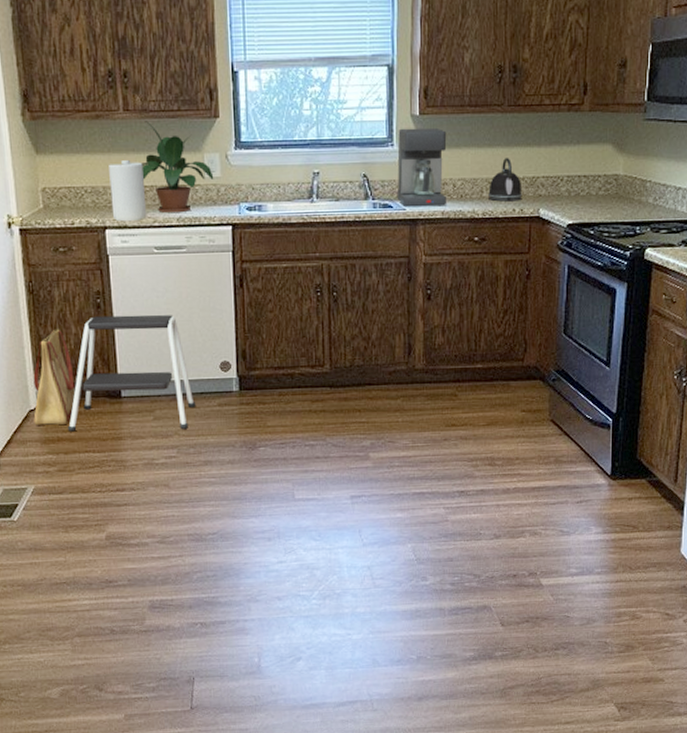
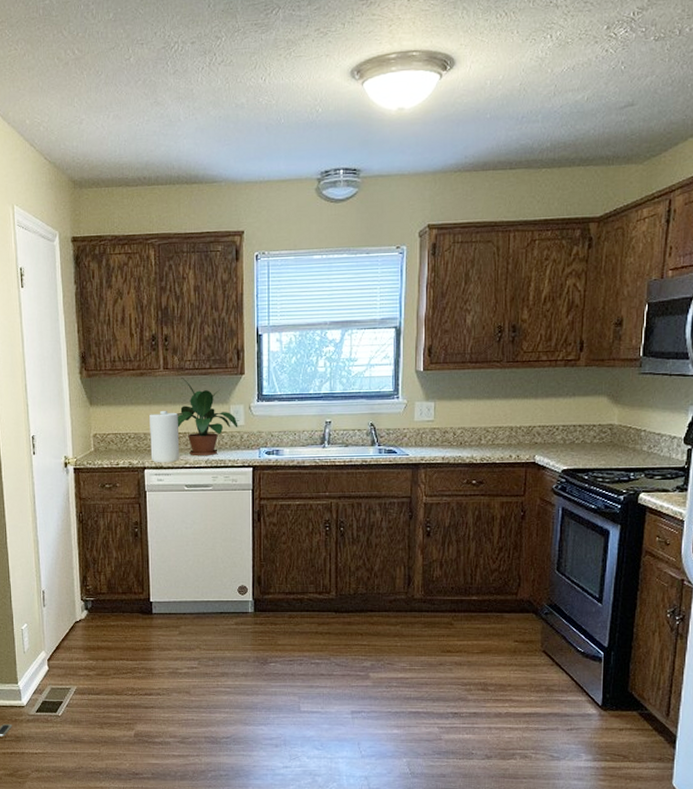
shopping bag: present [33,329,81,425] -> none [78,553,118,635]
step stool: present [67,314,195,432] -> none [106,543,215,645]
coffee maker: present [397,127,447,207] -> none [401,382,448,452]
kettle: present [488,158,522,202] -> none [486,409,519,449]

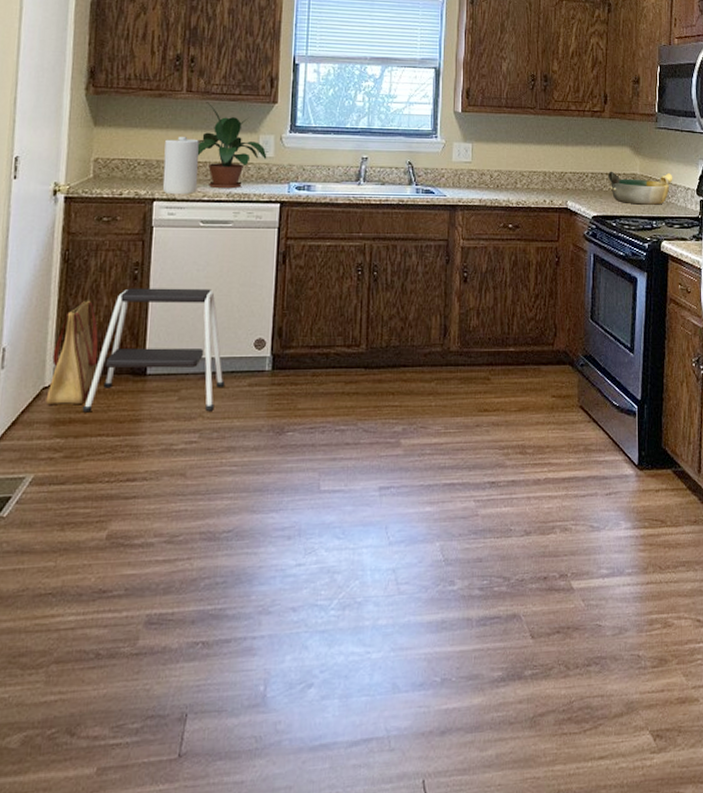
shopping bag: none [78,553,118,635] -> present [46,300,101,405]
step stool: none [106,543,215,645] -> present [82,288,224,413]
cooking pot: none [581,422,657,456] -> present [608,171,673,205]

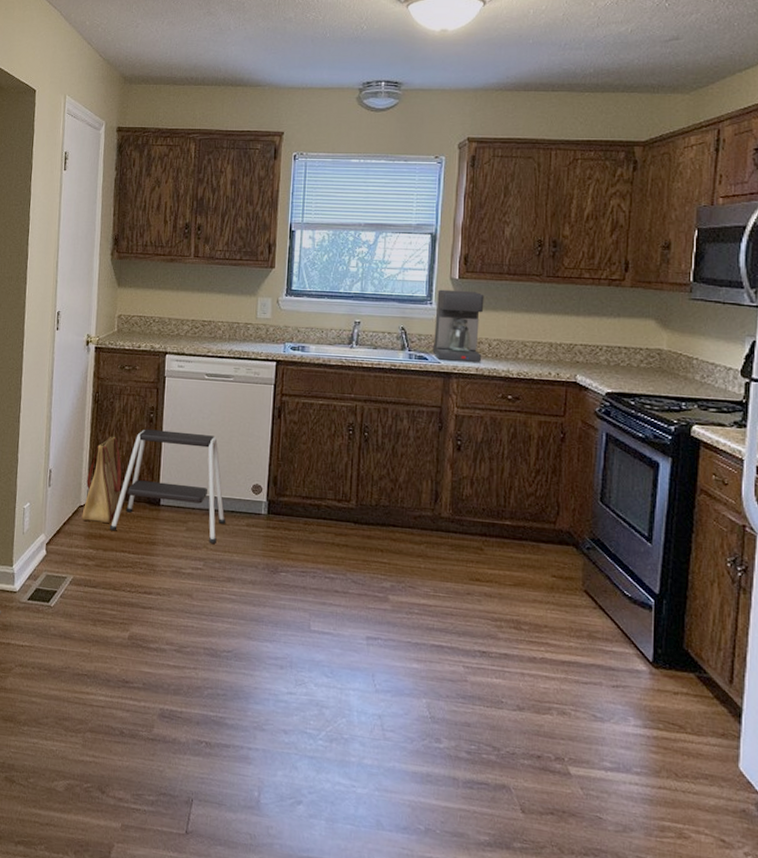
paper towel holder: present [162,137,199,195] -> none [173,298,205,350]
potted plant: present [197,102,267,189] -> none [202,266,265,347]
coffee maker: none [438,123,486,195] -> present [432,289,485,363]
cooking pot: present [608,171,673,205] -> none [627,345,710,385]

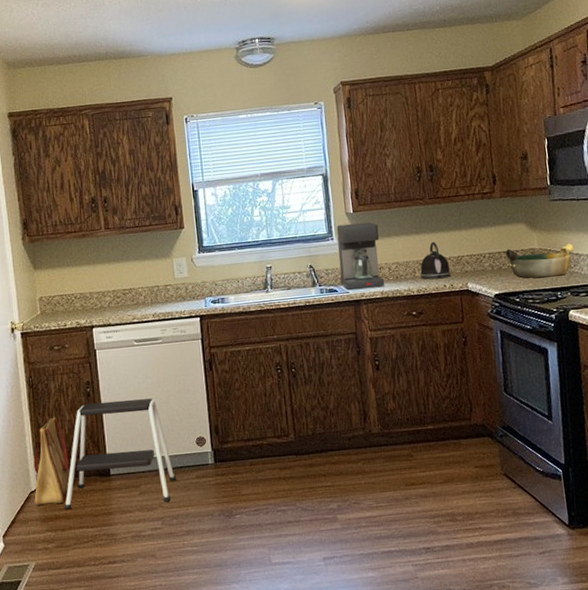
kettle: none [524,324,559,365] -> present [420,242,451,280]
cooking pot: none [627,345,710,385] -> present [505,243,574,278]

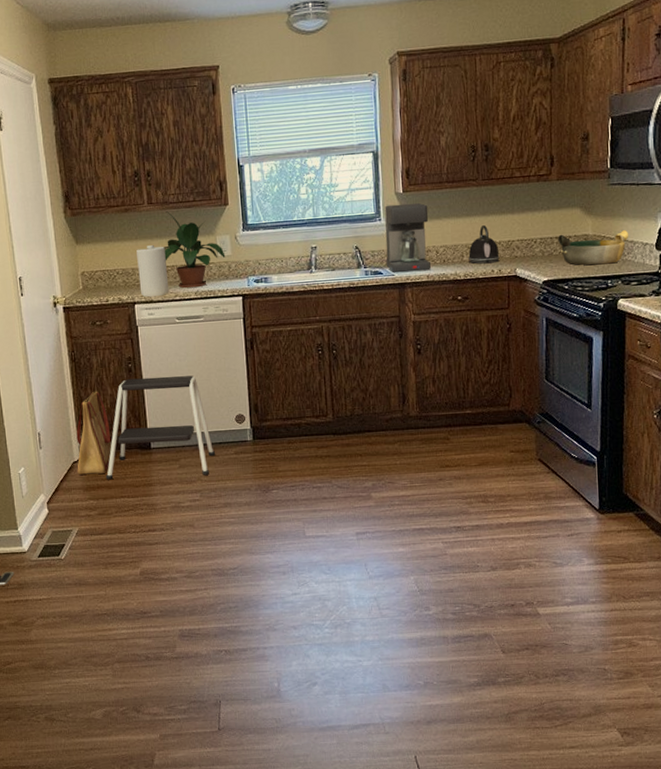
paper towel holder: none [94,269,128,321] -> present [136,245,170,298]
potted plant: none [121,236,182,311] -> present [164,211,226,289]

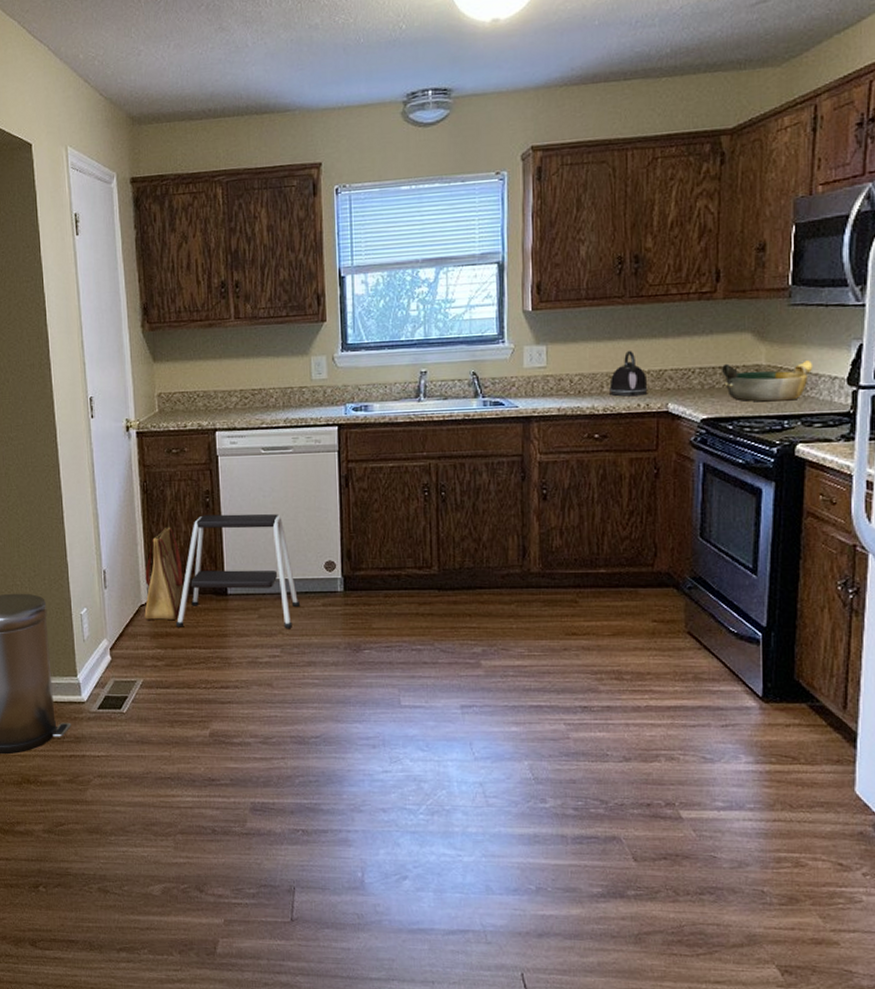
paper towel holder: present [136,245,170,298] -> none [220,365,255,424]
potted plant: present [164,211,226,289] -> none [251,327,321,415]
coffee maker: present [385,202,431,272] -> none [508,322,562,403]

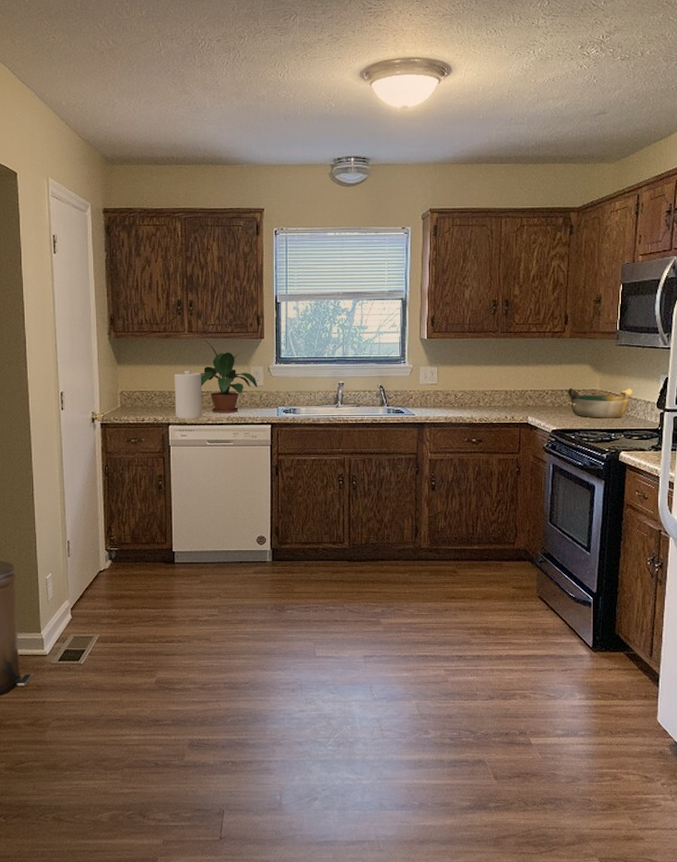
shopping bag: present [144,526,188,620] -> none [102,505,141,584]
step stool: present [175,513,299,629] -> none [129,495,235,593]
paper towel holder: none [220,365,255,424] -> present [174,371,203,420]
potted plant: none [251,327,321,415] -> present [200,340,258,414]
kettle: present [609,351,648,397] -> none [484,374,513,410]

